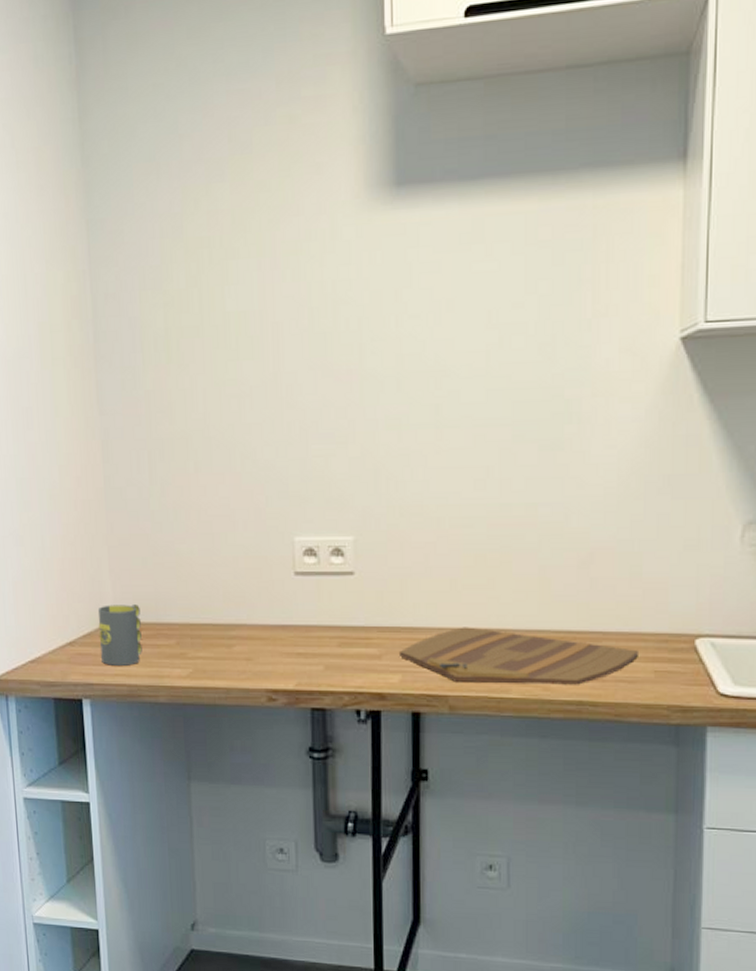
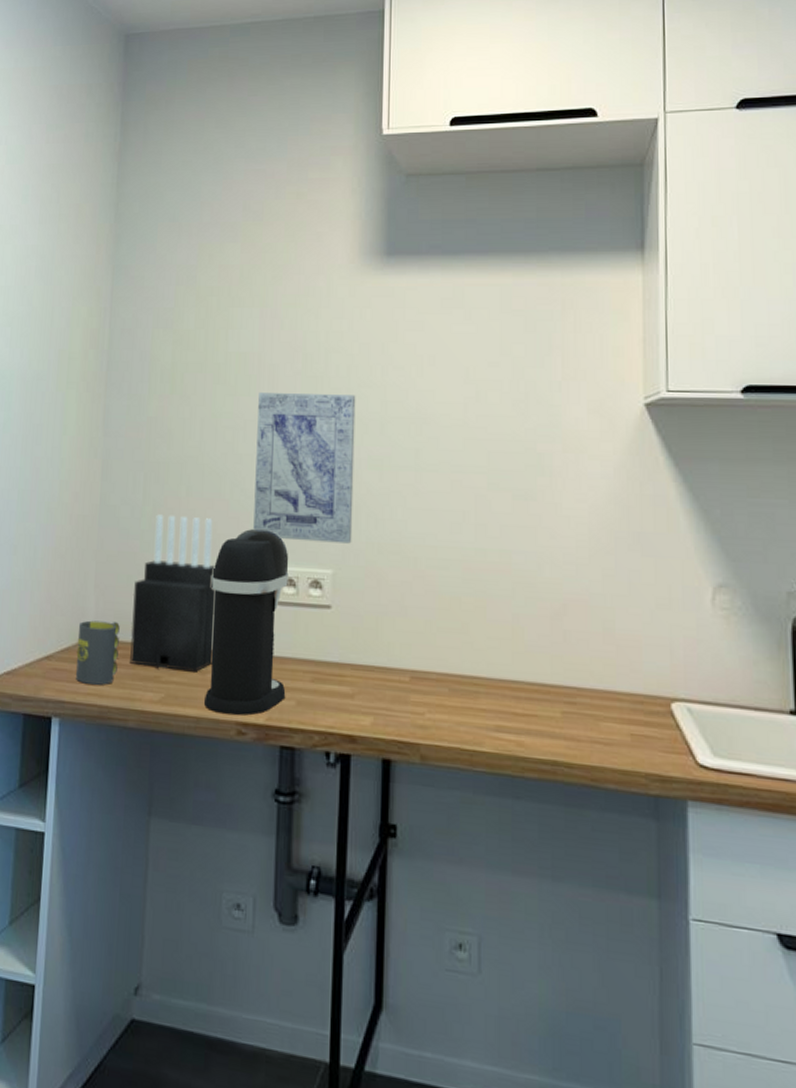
knife block: none [149,493,239,646] -> present [130,514,215,672]
coffee maker: none [228,500,314,684] -> present [204,528,289,716]
wall art: none [263,350,372,510] -> present [253,391,356,544]
cutting board: present [398,627,638,685] -> none [371,671,613,743]

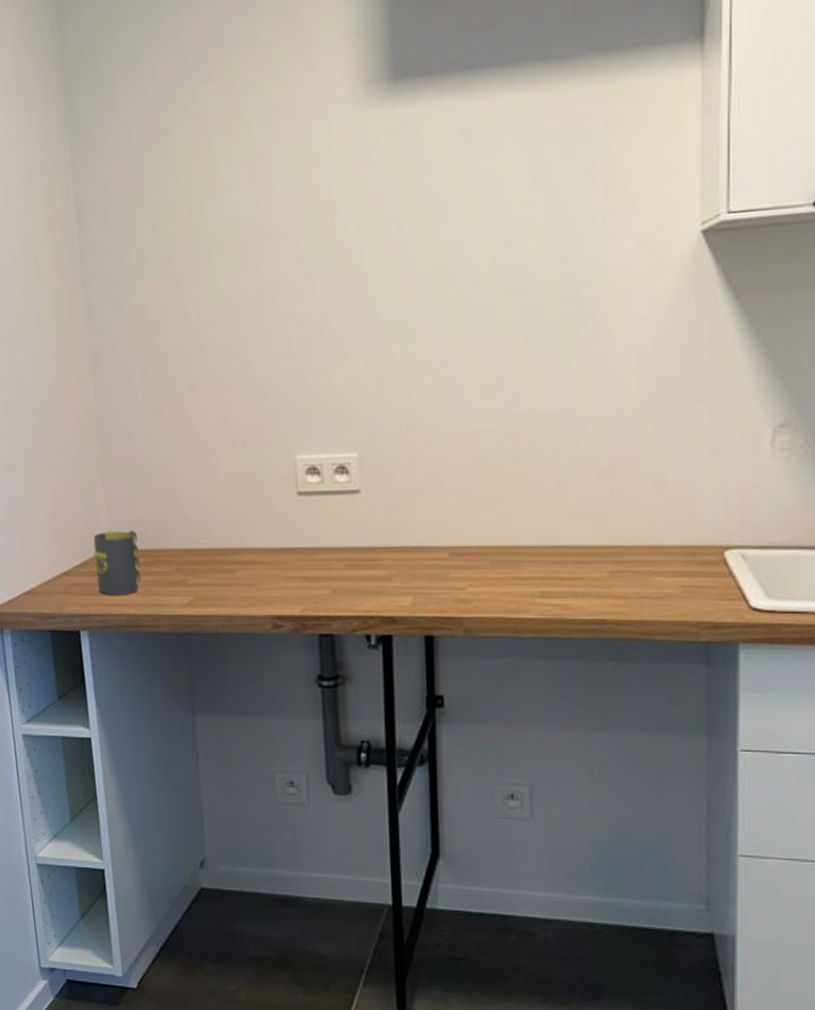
knife block: present [130,514,215,672] -> none [146,412,241,573]
coffee maker: present [204,528,289,716] -> none [227,416,320,610]
wall art: present [253,391,356,544] -> none [258,256,377,426]

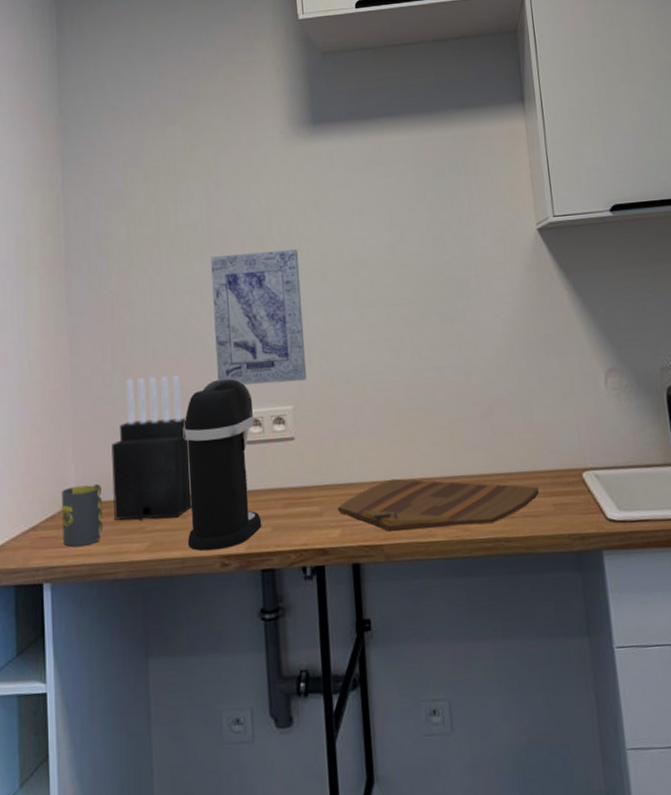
knife block: none [146,412,241,573] -> present [111,376,193,521]
coffee maker: none [227,416,320,610] -> present [183,378,262,551]
wall art: none [258,256,377,426] -> present [211,249,307,385]
cutting board: none [409,544,664,604] -> present [337,478,539,531]

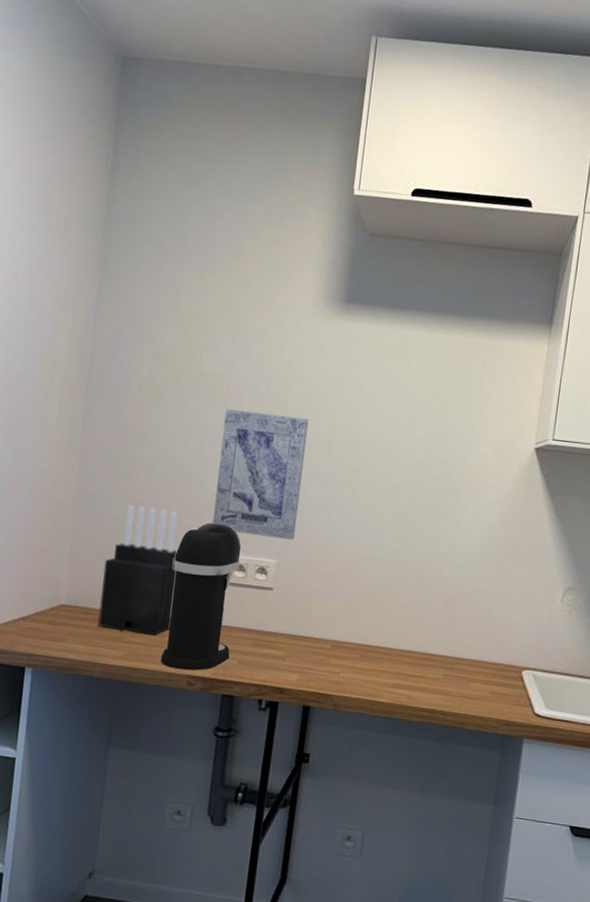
mug: present [61,484,103,547] -> none [48,589,90,643]
cutting board: present [337,478,539,531] -> none [299,641,481,697]

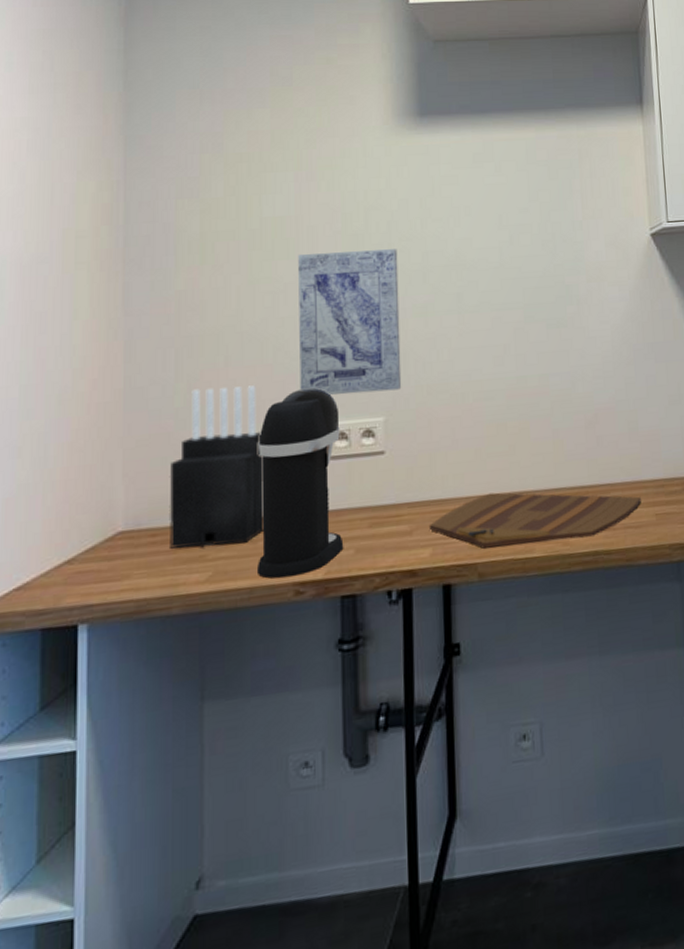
cutting board: none [299,641,481,697] -> present [428,492,641,549]

